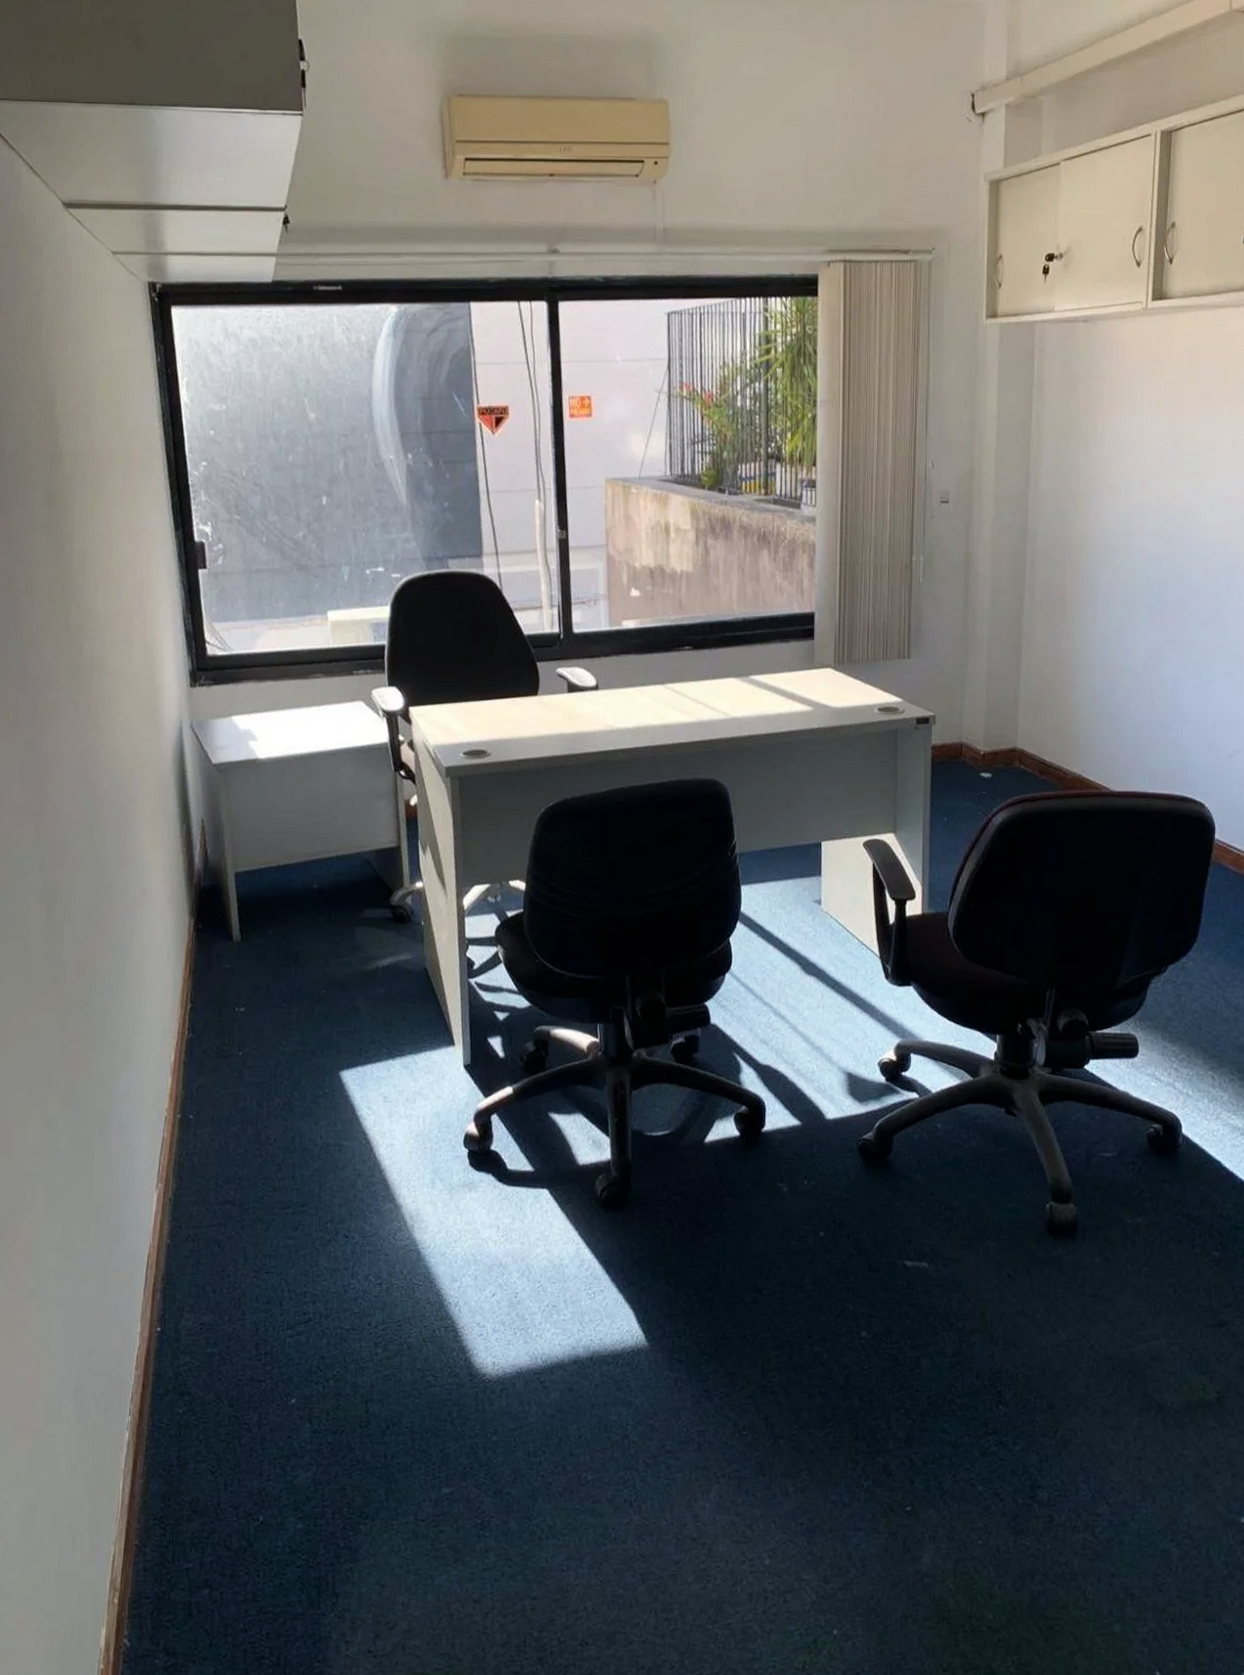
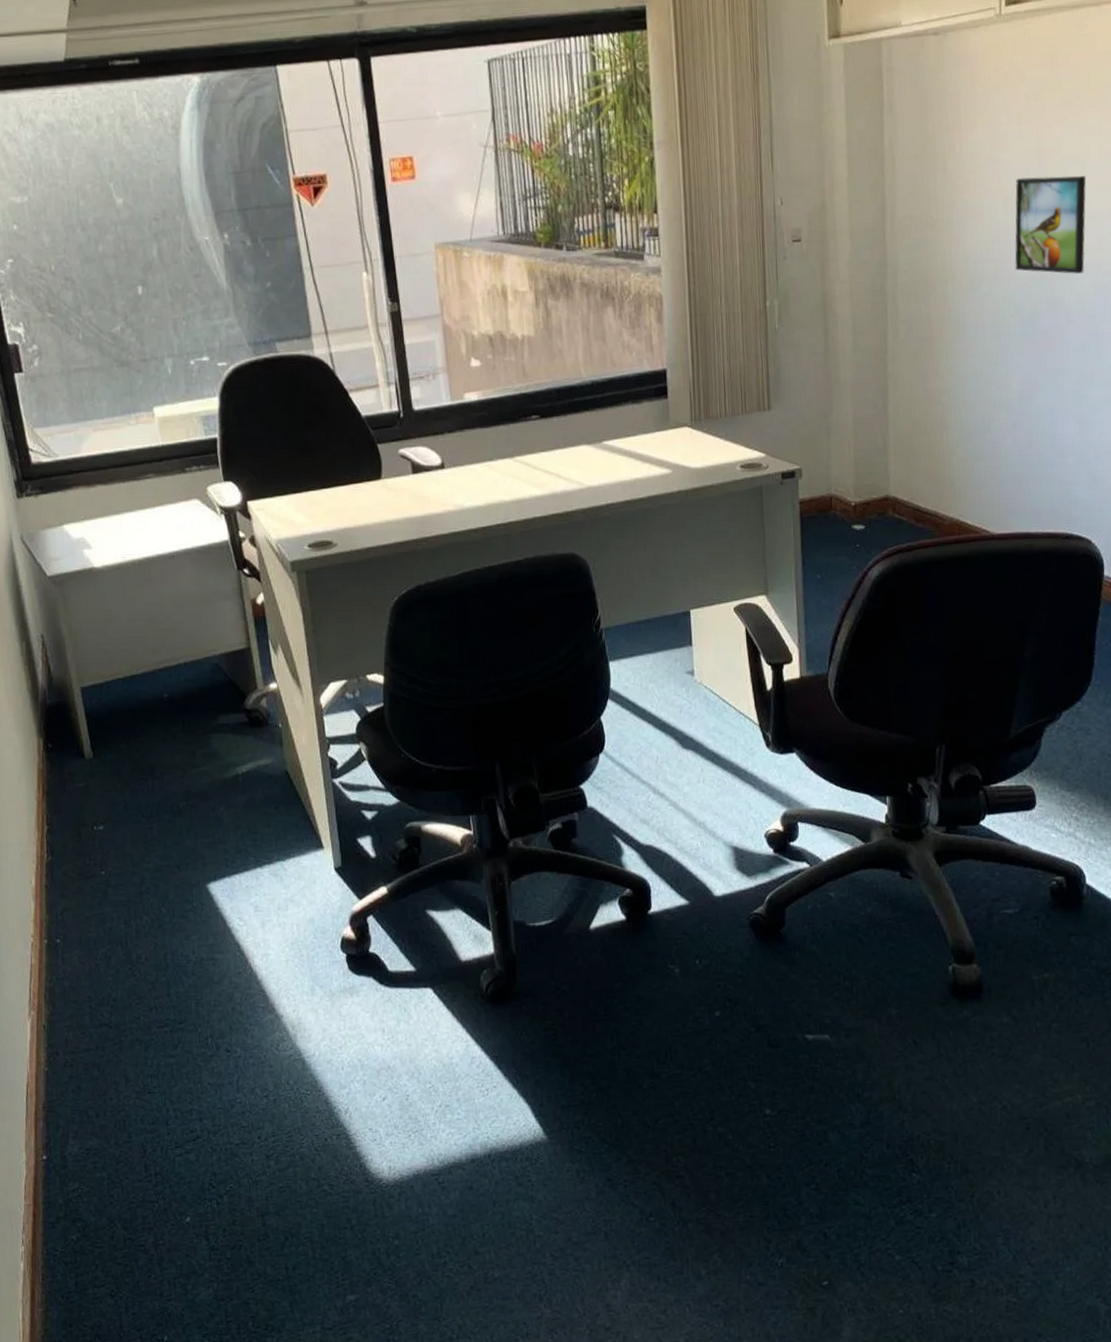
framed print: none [1147,459,1218,553] -> present [1015,175,1087,274]

